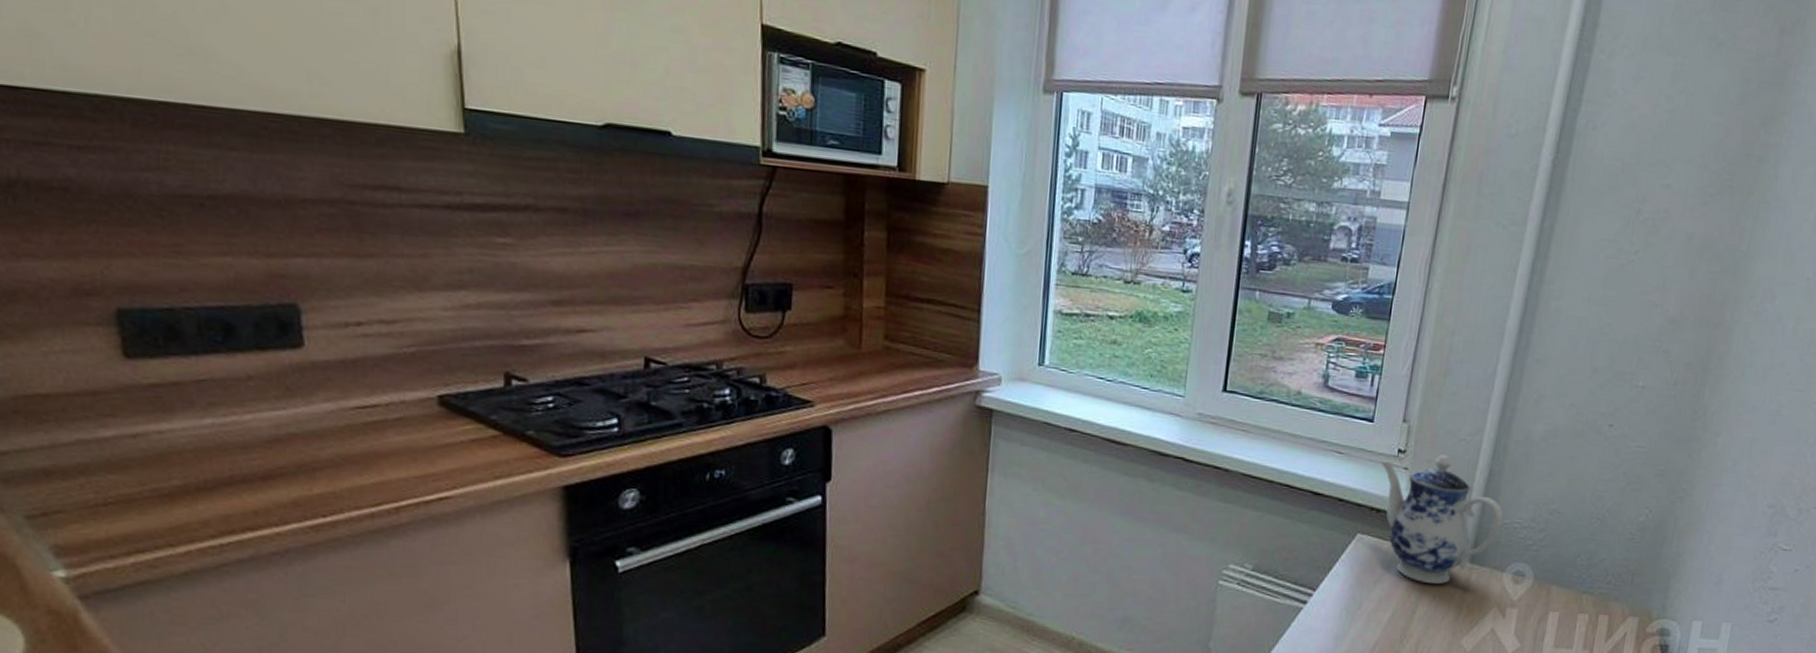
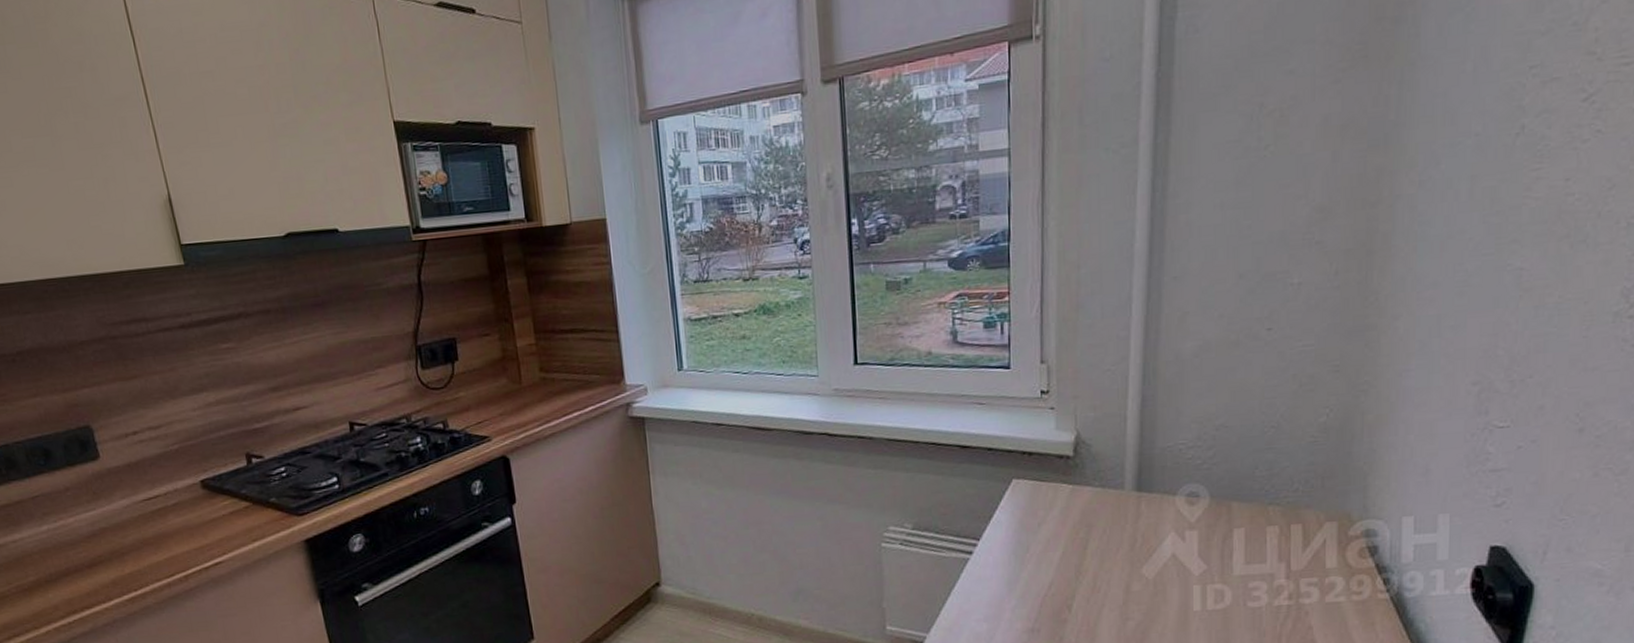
teapot: present [1382,455,1504,585] -> none [1026,388,1166,518]

